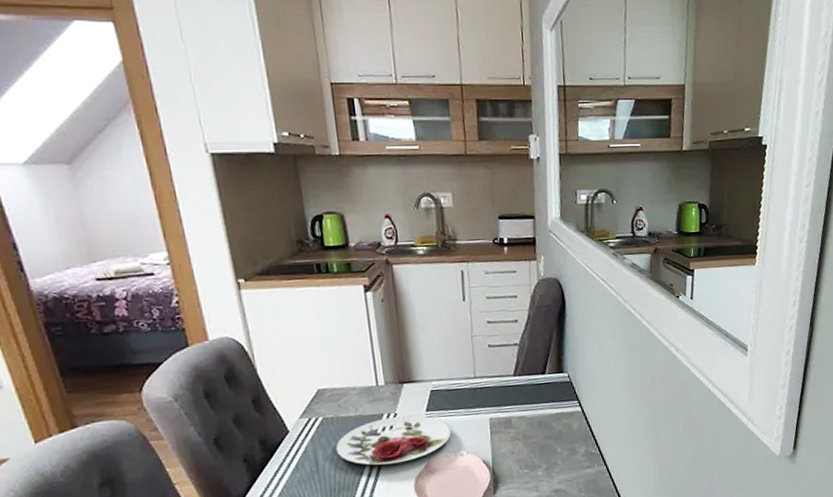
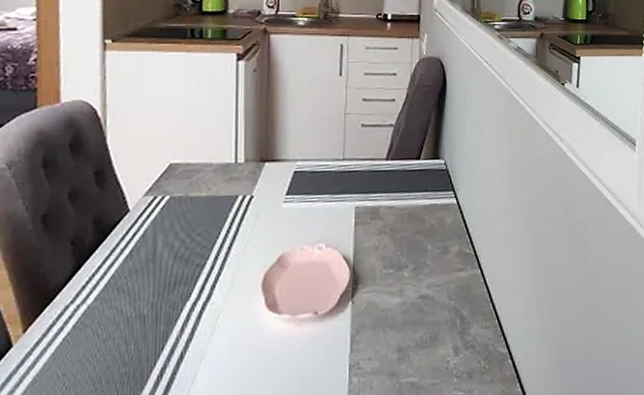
plate: present [335,415,452,466] -> none [178,199,312,256]

